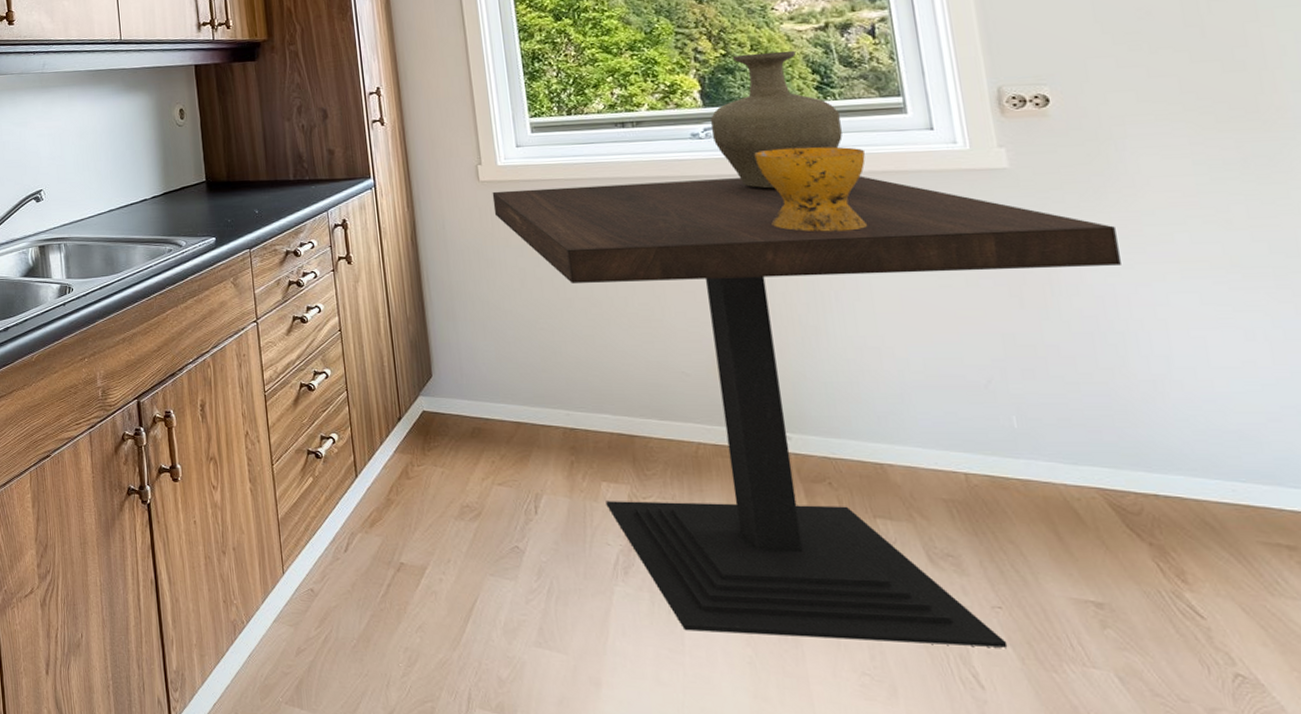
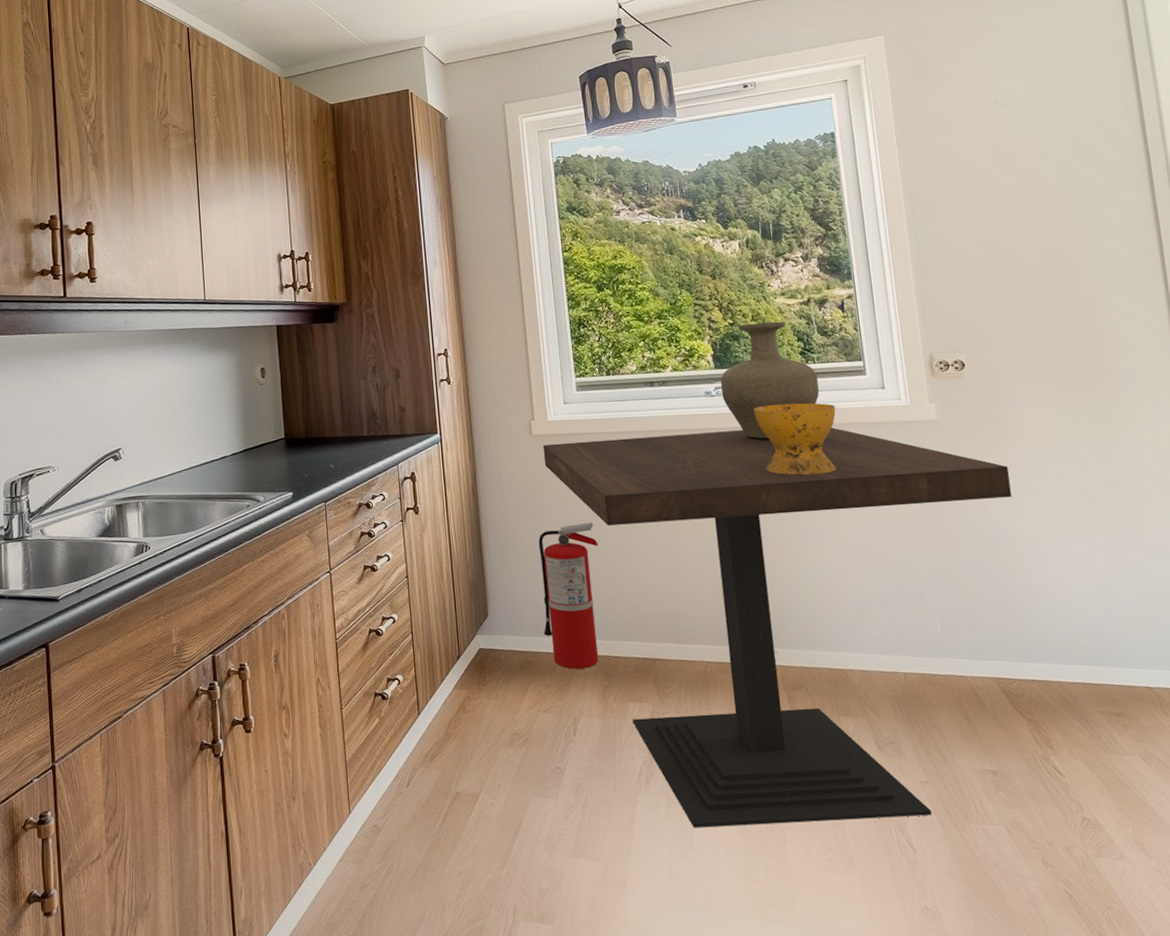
fire extinguisher: none [488,279,563,440] -> present [538,522,598,669]

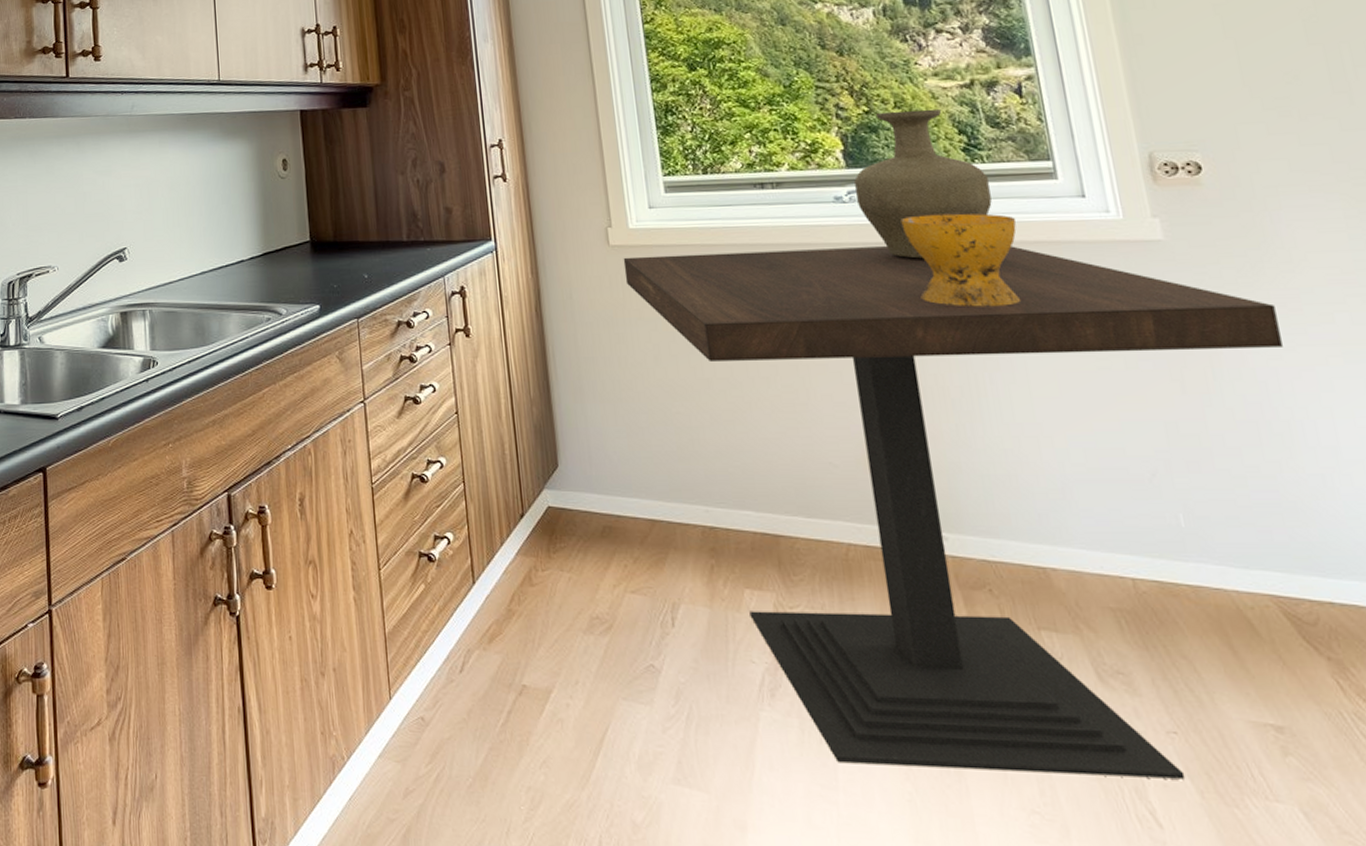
fire extinguisher: present [538,522,598,669] -> none [620,356,702,541]

